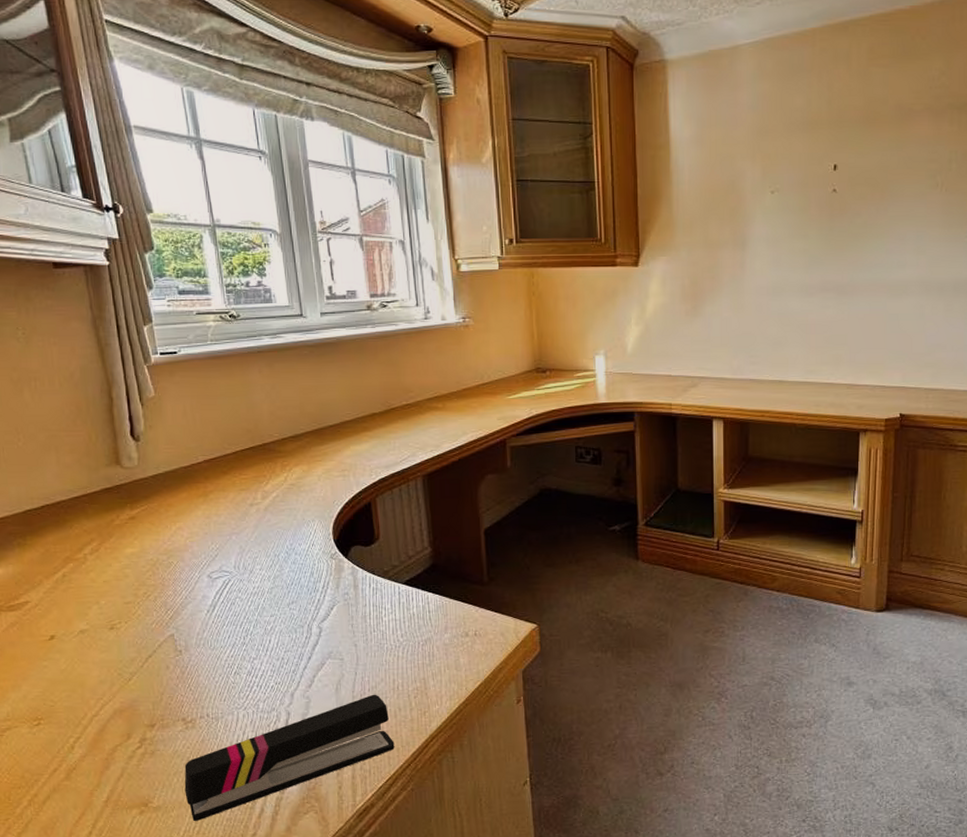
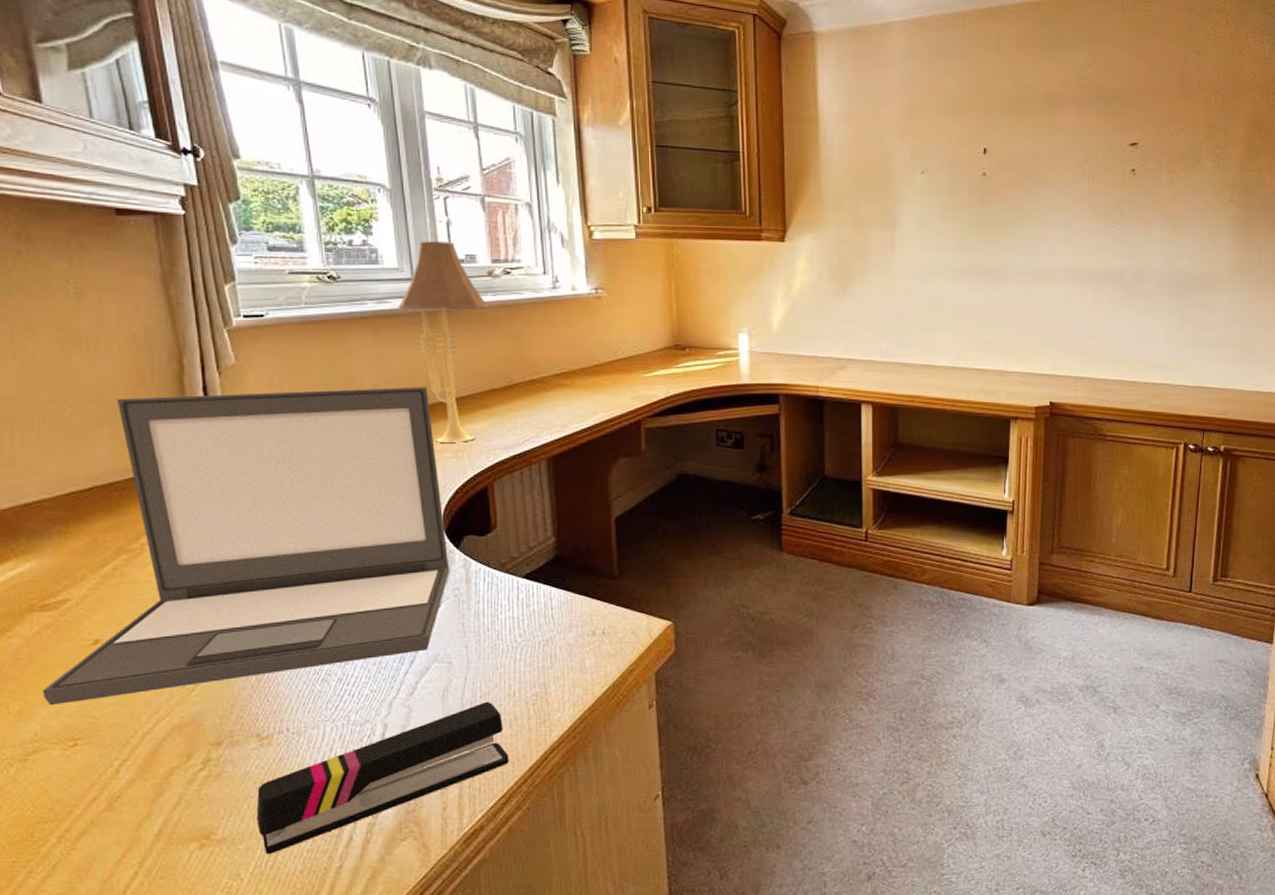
laptop: none [11,412,340,691] -> present [42,387,450,706]
table lamp: none [289,268,368,463] -> present [397,229,489,442]

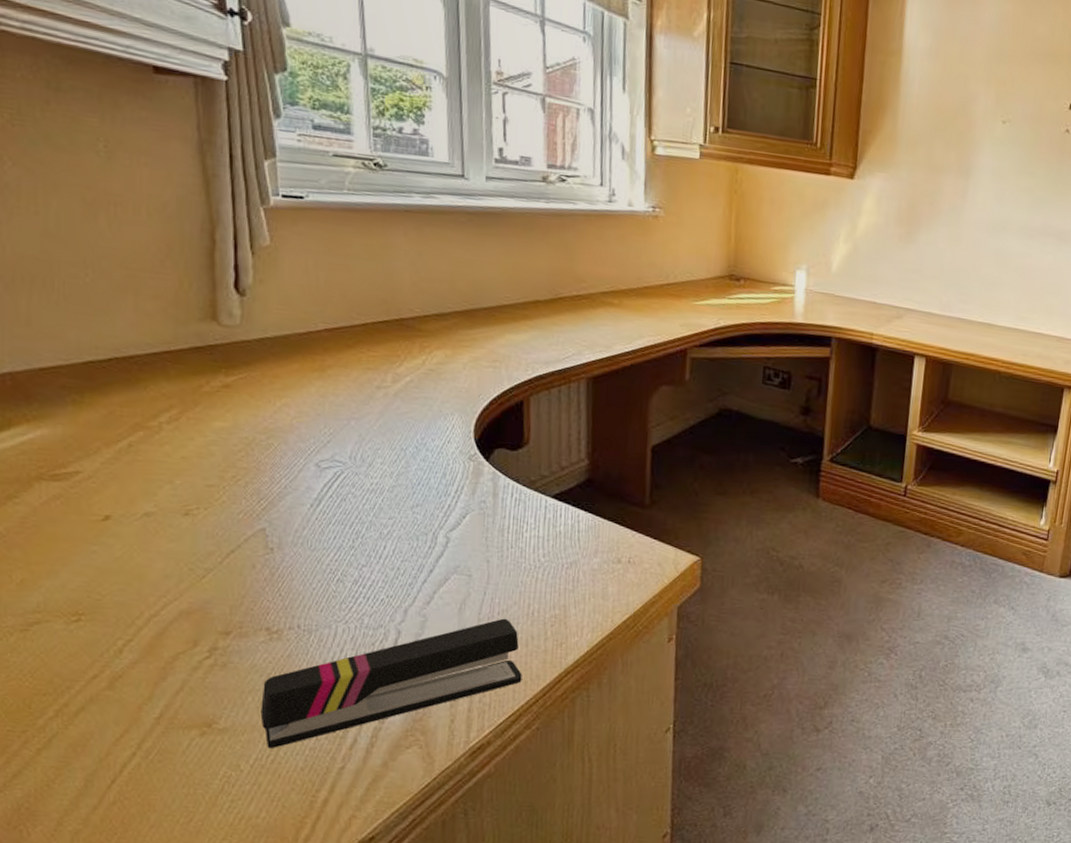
laptop: present [42,387,450,706] -> none [47,268,478,578]
table lamp: present [397,229,489,442] -> none [445,125,540,352]

